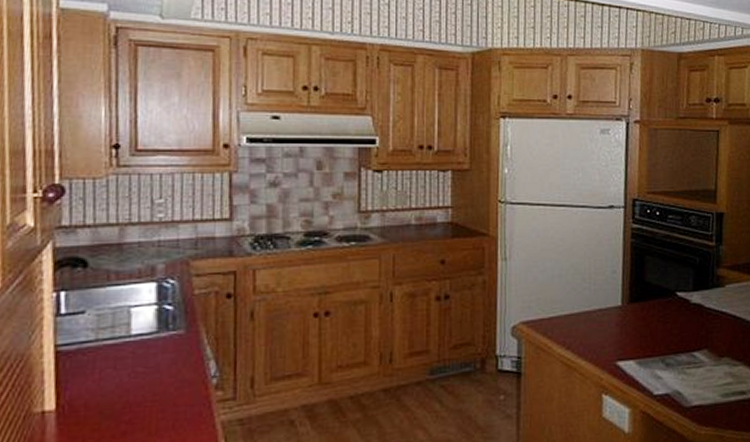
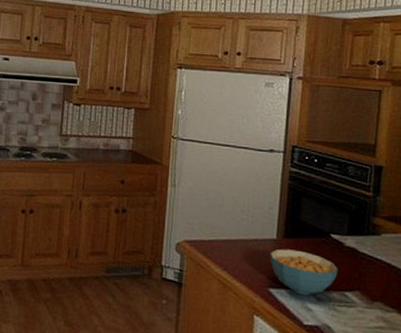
cereal bowl: none [615,314,686,363] -> present [270,249,338,295]

